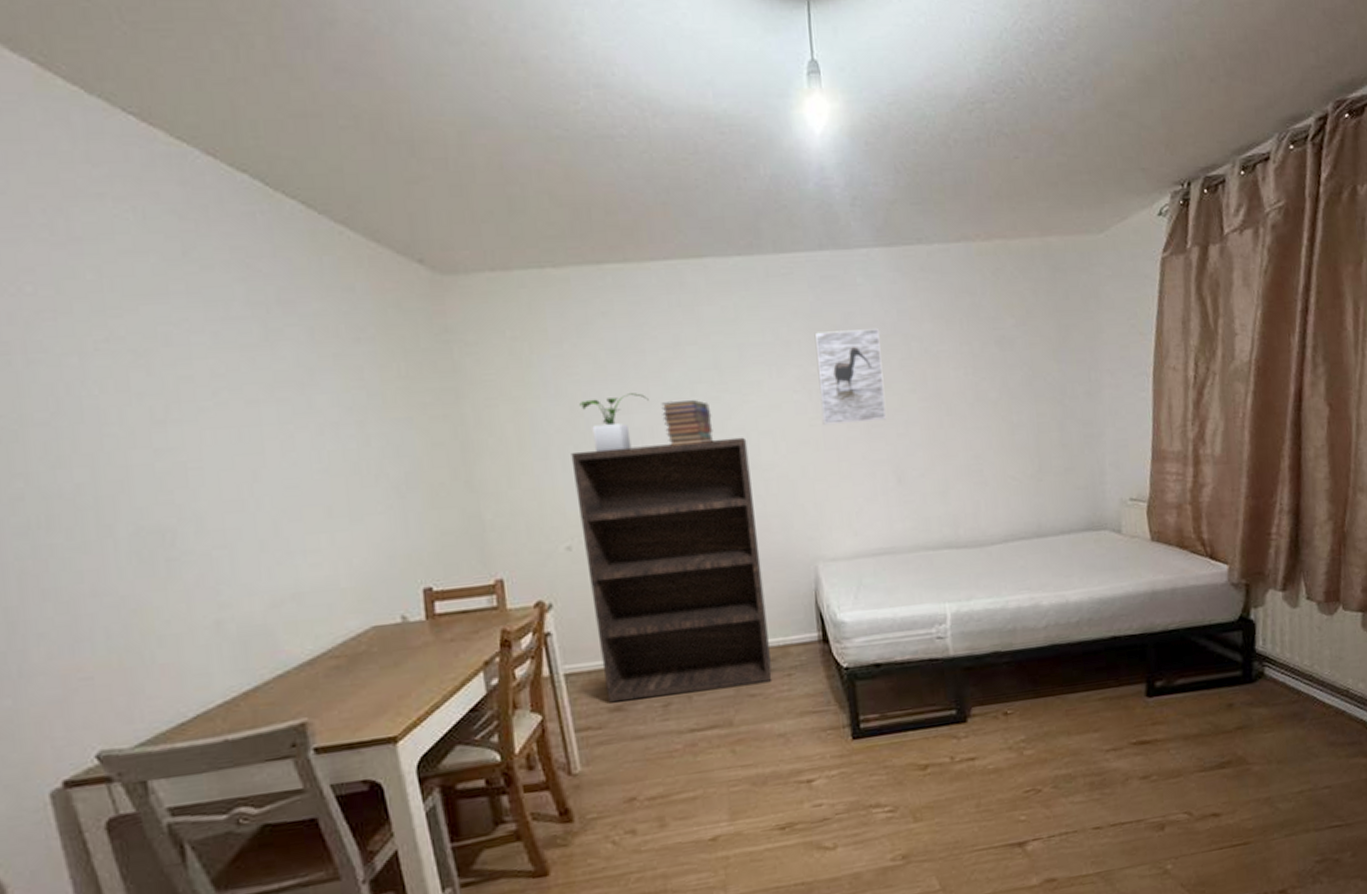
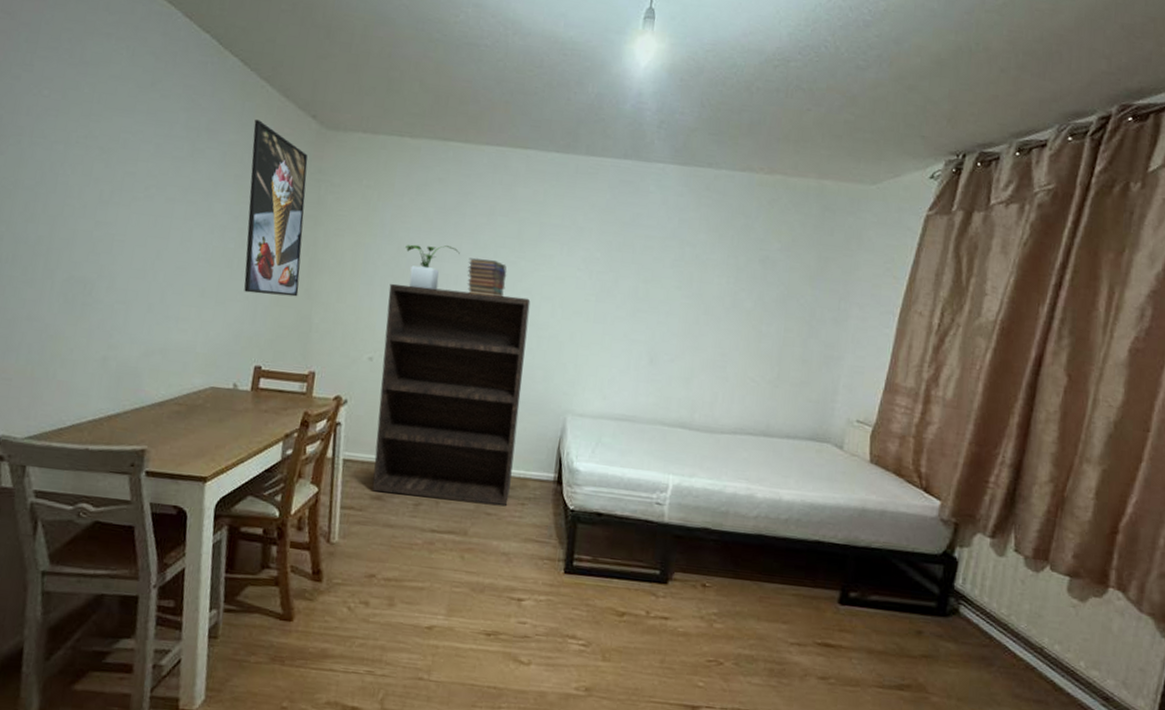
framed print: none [341,278,457,501] -> present [244,120,308,297]
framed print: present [814,329,886,424] -> none [596,224,661,307]

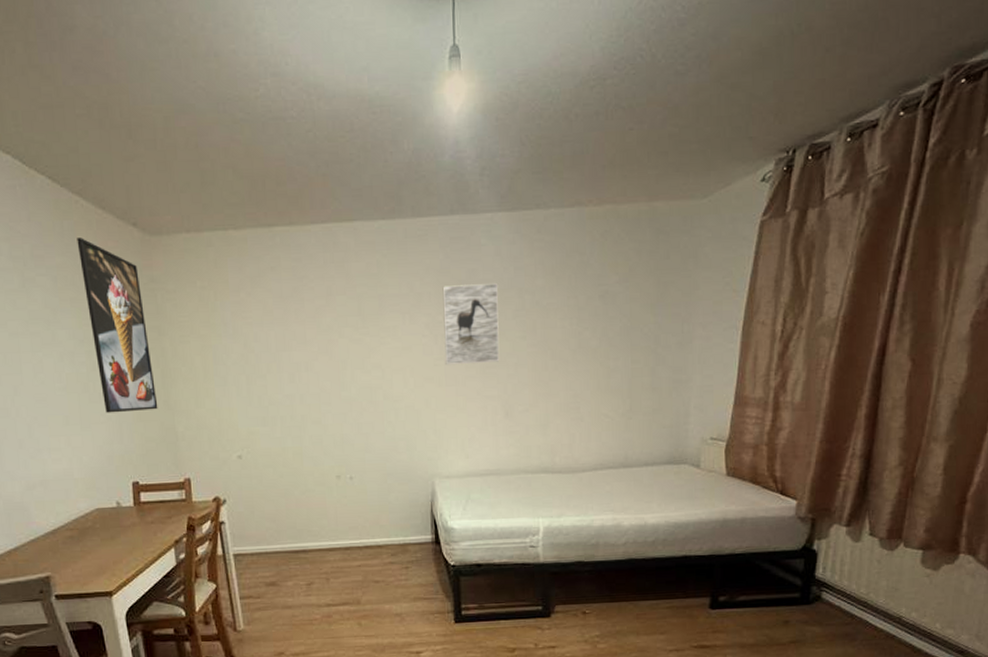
bookshelf: present [372,283,531,505] -> none [243,373,393,579]
potted plant: present [405,244,460,290] -> none [251,334,305,381]
book stack: present [467,257,507,297] -> none [315,341,355,378]
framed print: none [596,224,661,307] -> present [442,283,500,364]

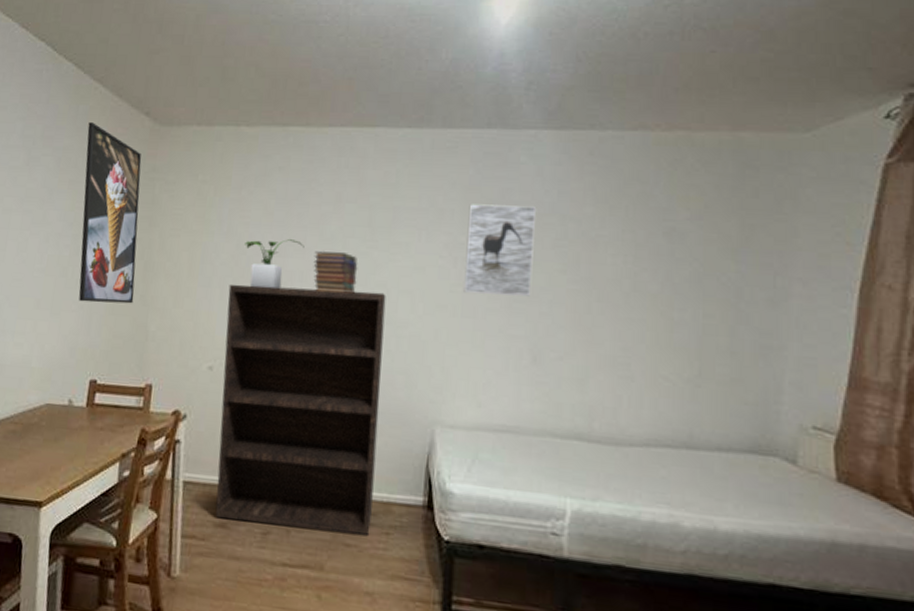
bookshelf: none [243,373,393,579] -> present [215,284,386,535]
potted plant: none [251,334,305,381] -> present [245,239,304,289]
book stack: none [315,341,355,378] -> present [313,250,358,293]

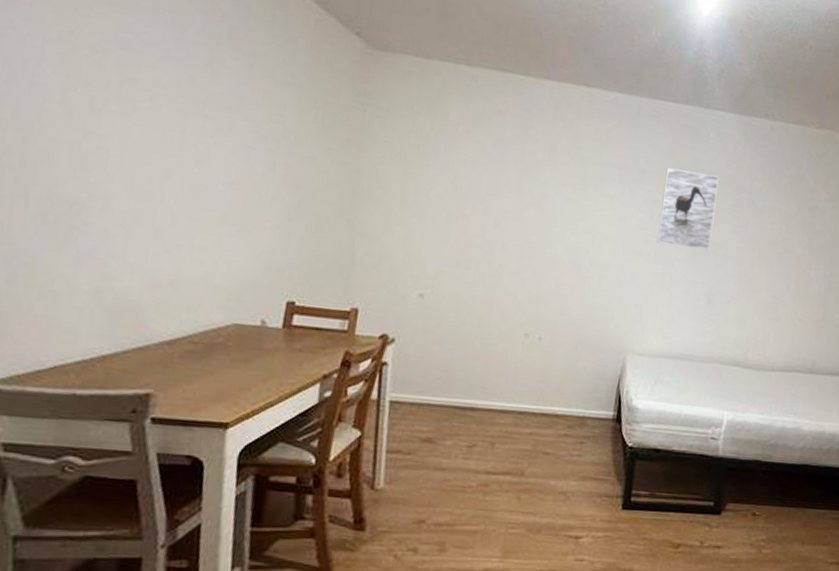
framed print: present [78,122,142,304] -> none [274,31,351,228]
bookshelf: present [215,284,386,535] -> none [421,217,592,444]
potted plant: present [245,239,304,289] -> none [460,177,519,226]
book stack: present [313,250,358,293] -> none [526,194,568,235]

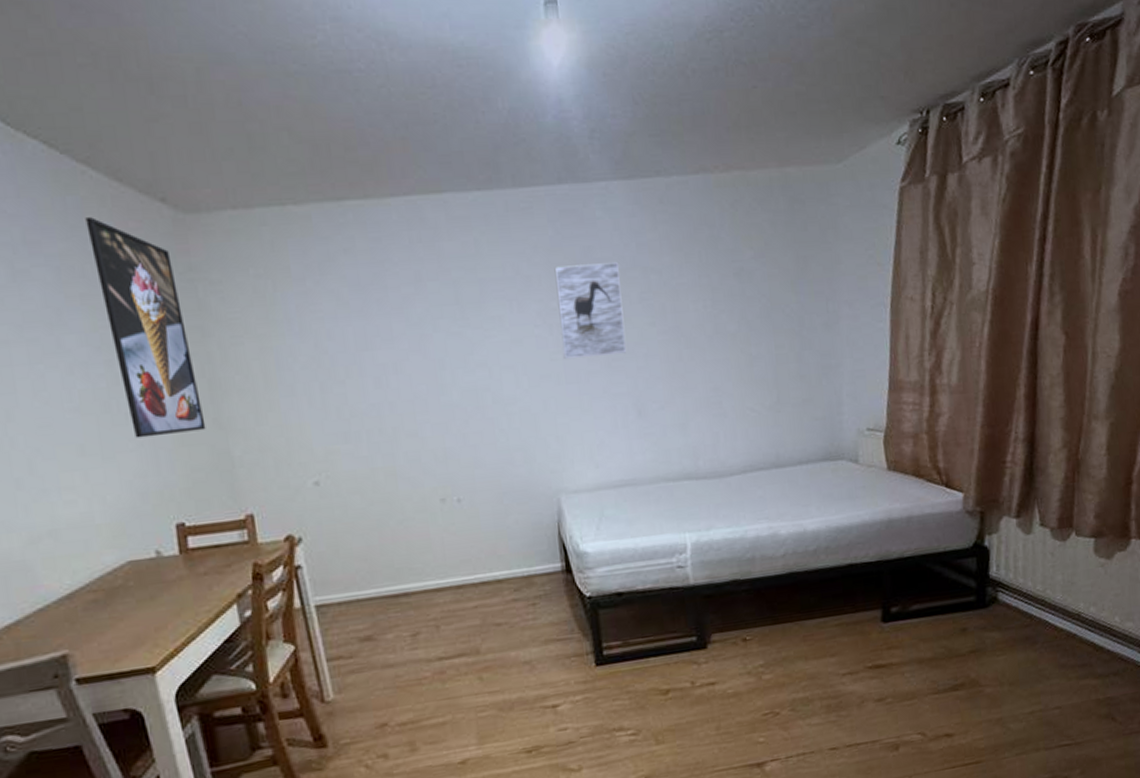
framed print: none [274,31,351,228] -> present [85,217,206,439]

